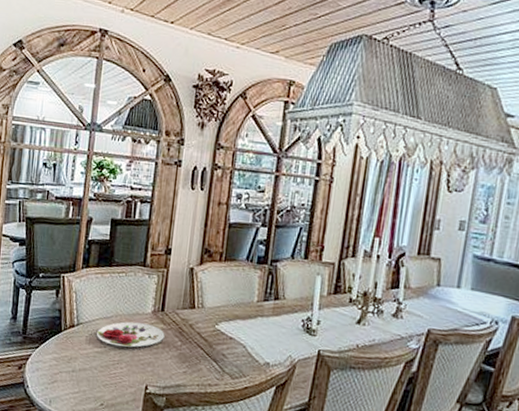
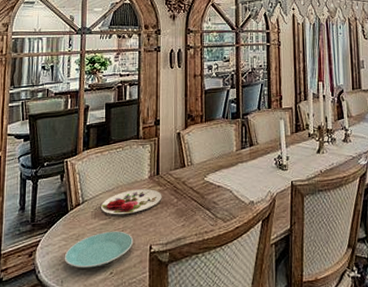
plate: none [54,360,129,396] -> present [64,231,134,268]

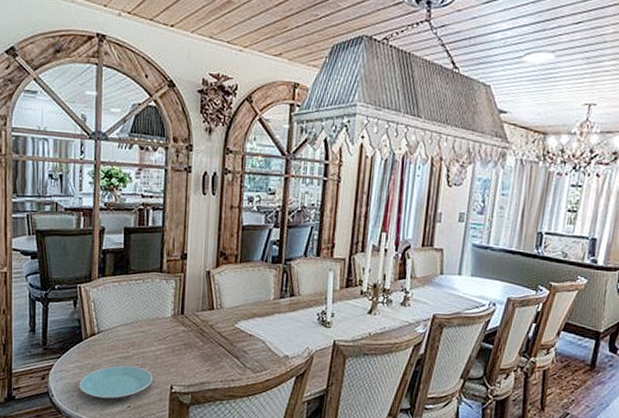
plate: present [101,189,162,215] -> none [119,326,186,351]

